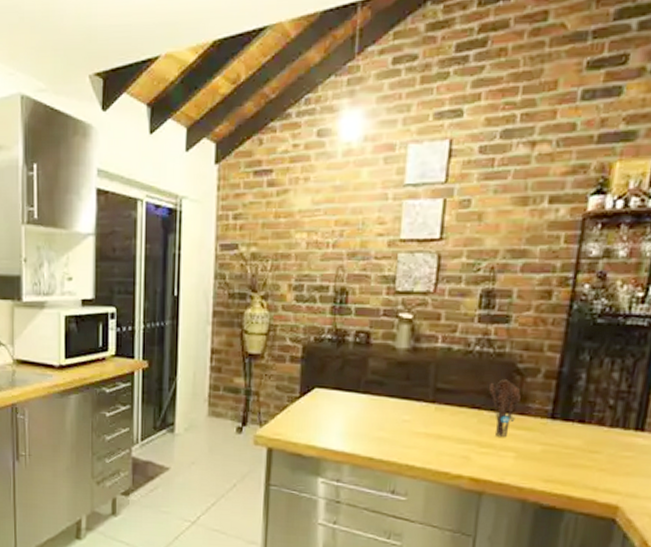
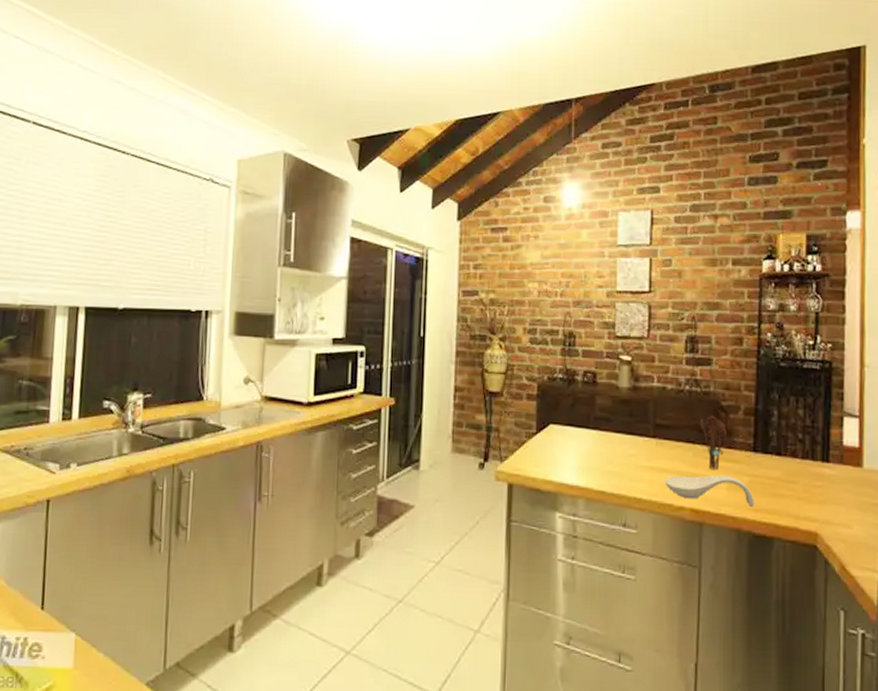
spoon rest: none [442,442,546,477] -> present [664,474,754,507]

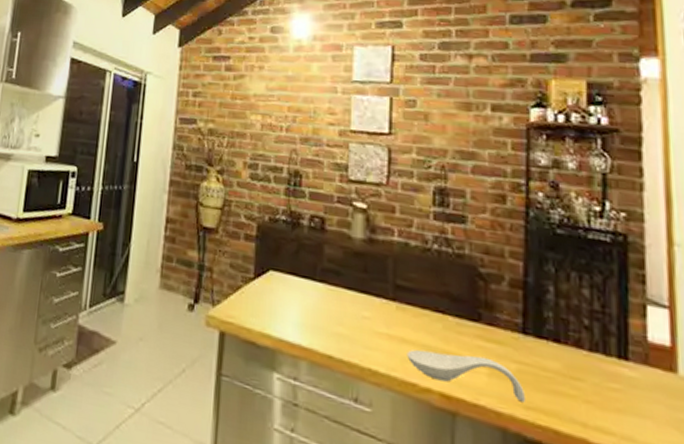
utensil holder: present [700,416,726,470] -> none [452,283,486,350]

